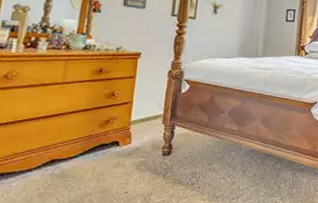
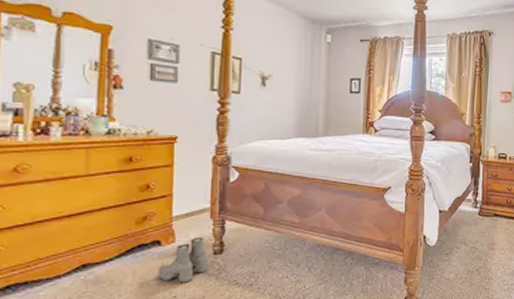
boots: none [113,139,159,180] -> present [158,237,209,283]

